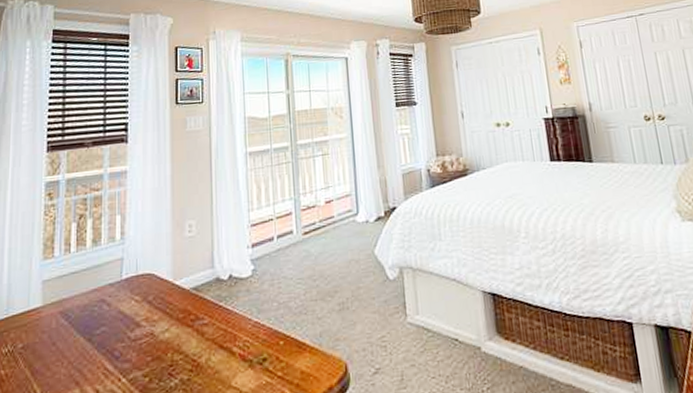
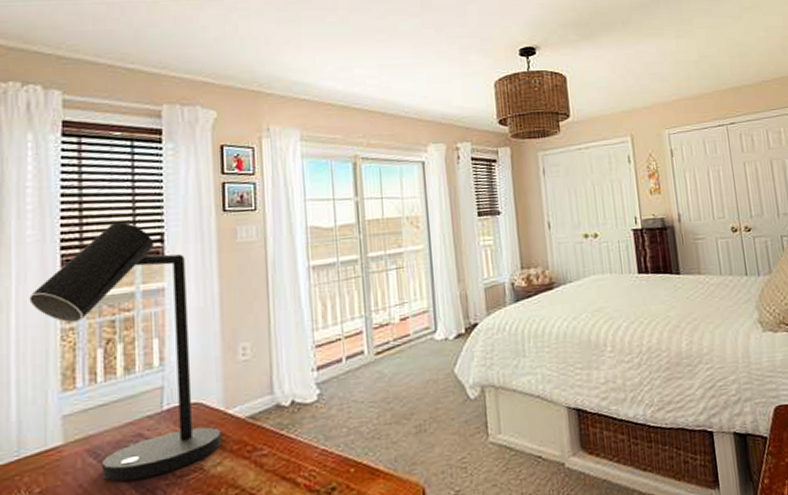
desk lamp: none [21,113,170,342] -> present [29,221,222,482]

